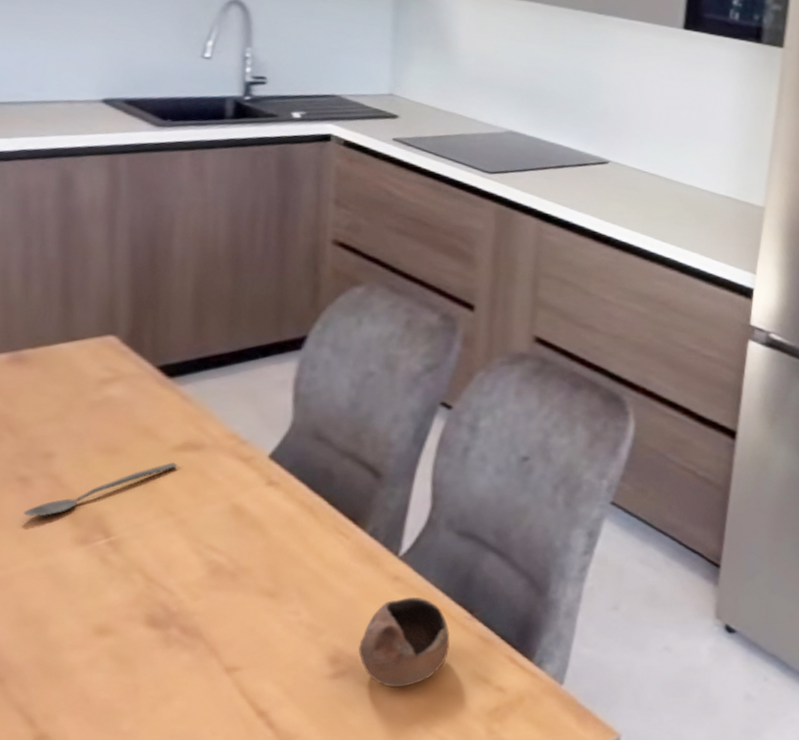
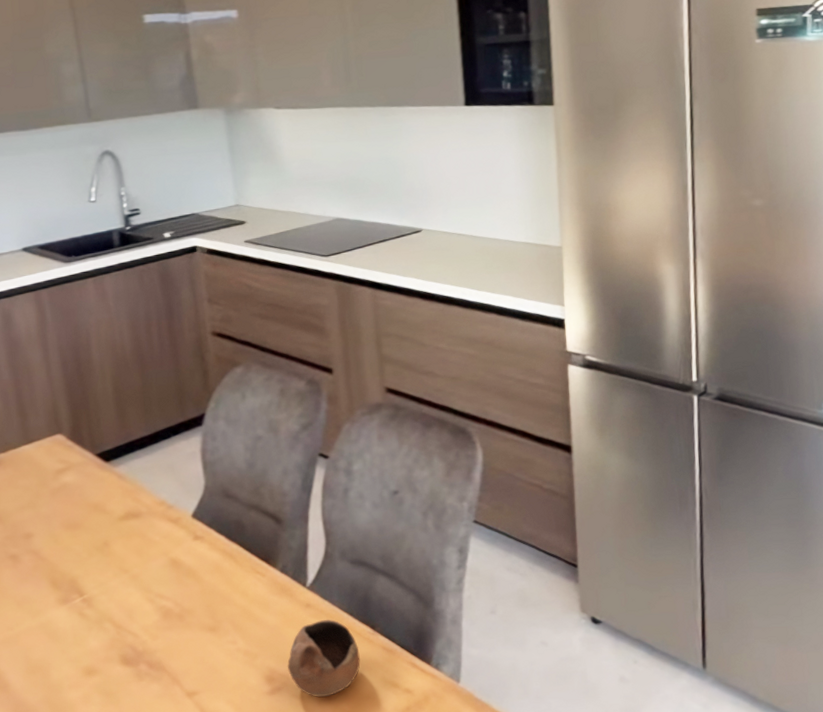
spoon: present [23,462,178,517] -> none [17,530,125,586]

